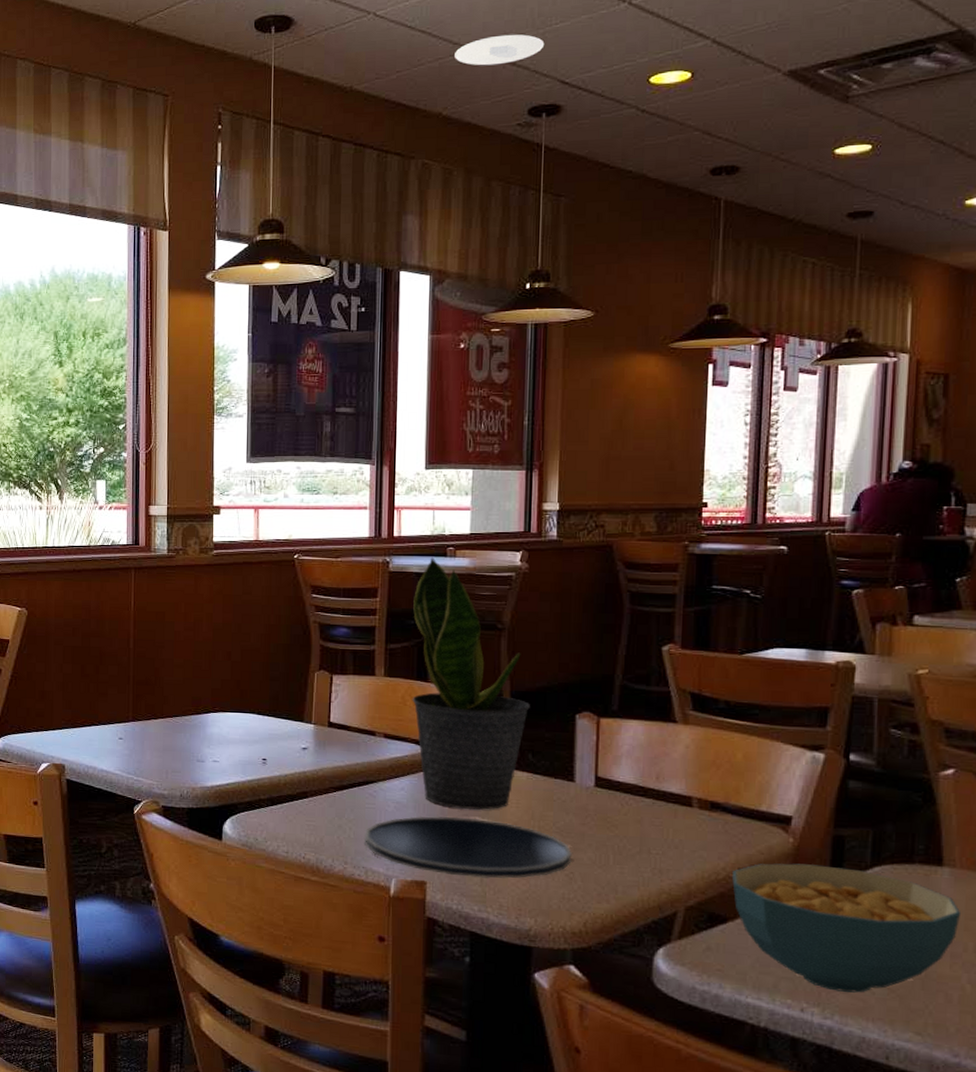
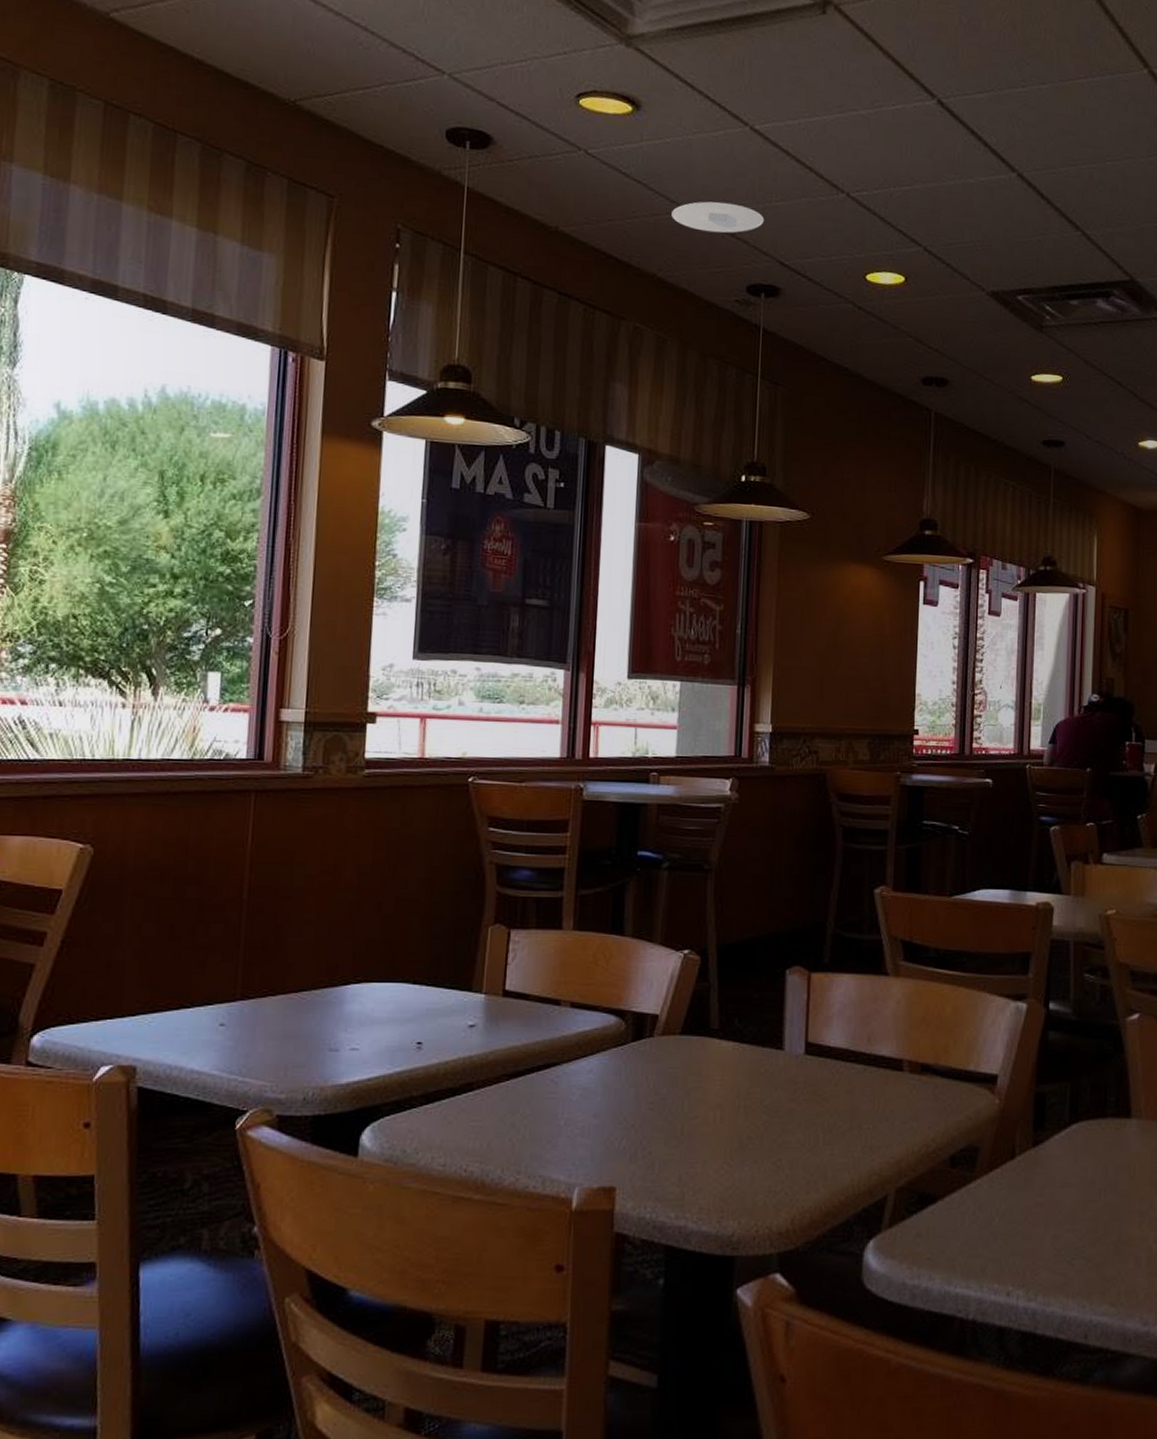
plate: present [365,816,572,879] -> none [542,1101,780,1177]
potted plant: present [412,556,530,810] -> none [605,782,738,1091]
cereal bowl: present [732,863,962,993] -> none [942,1127,1148,1268]

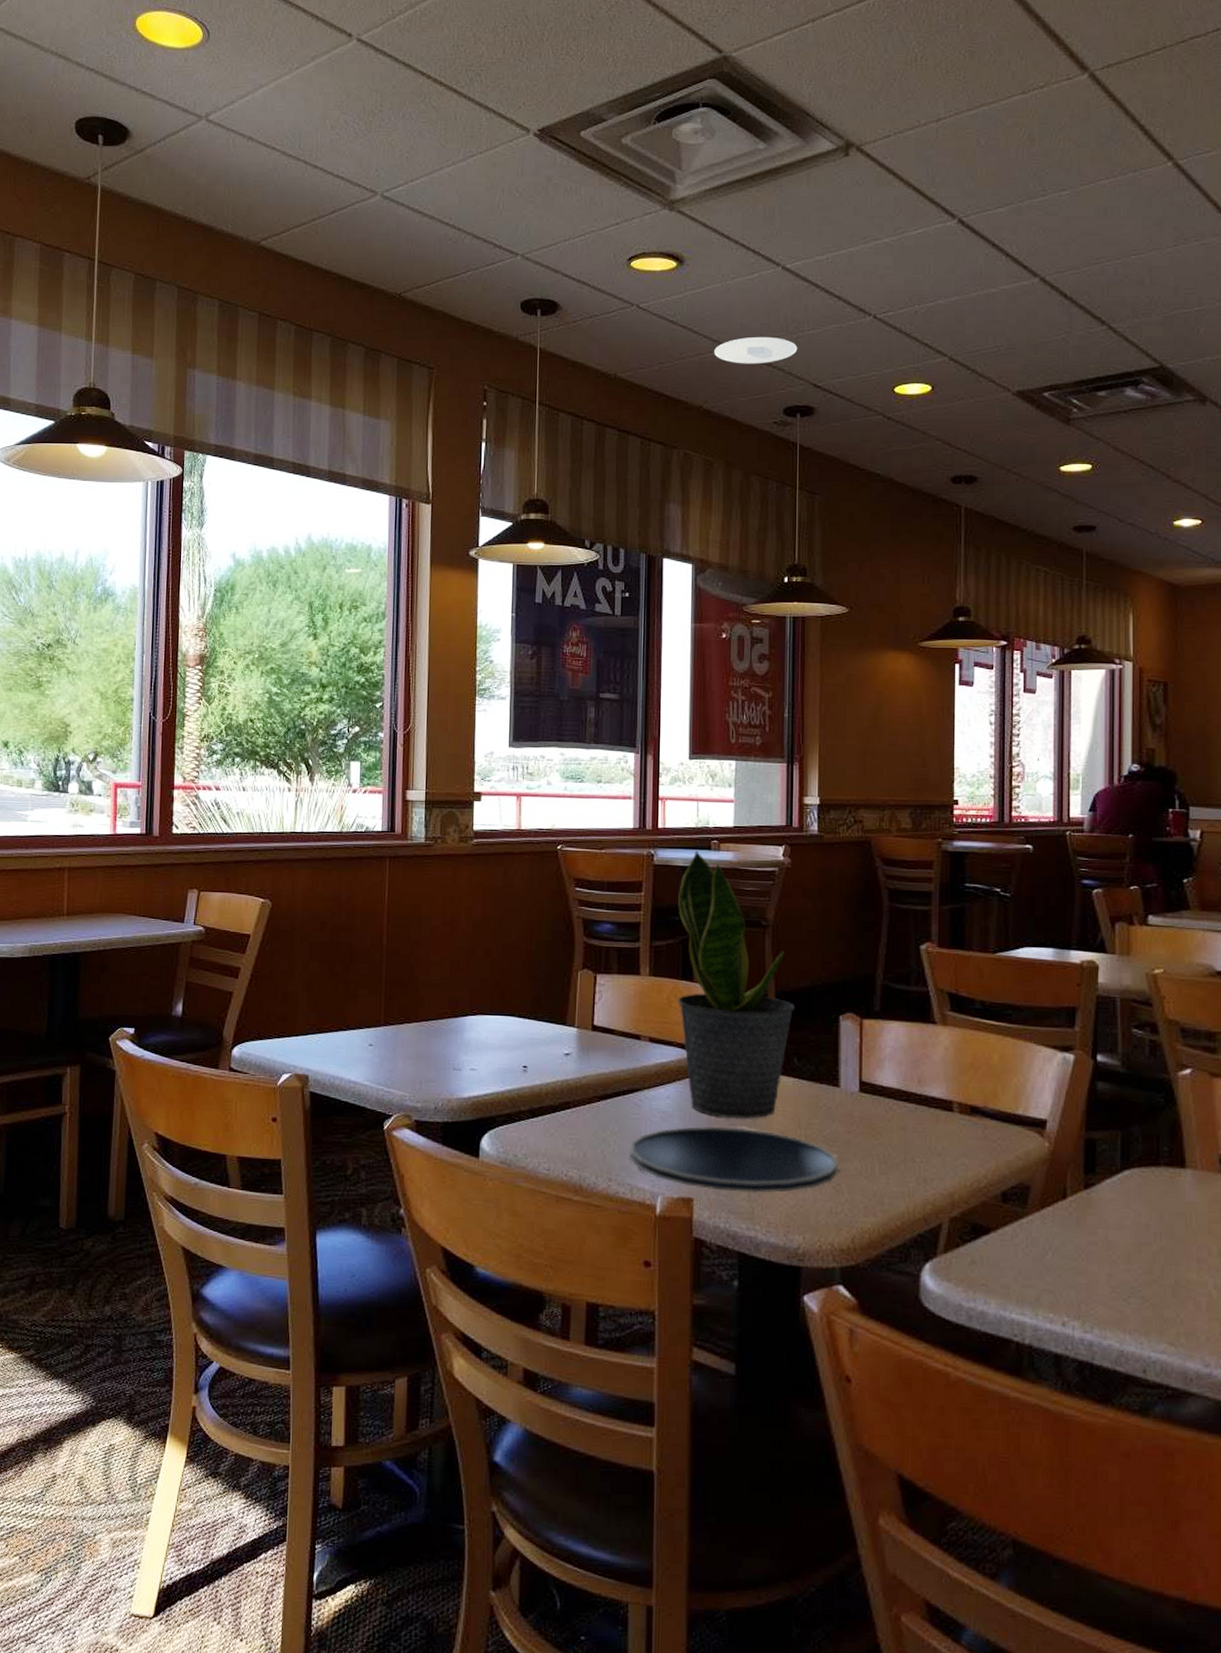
plate: none [542,1101,780,1177] -> present [629,1126,839,1193]
potted plant: none [605,782,738,1091] -> present [677,849,795,1119]

